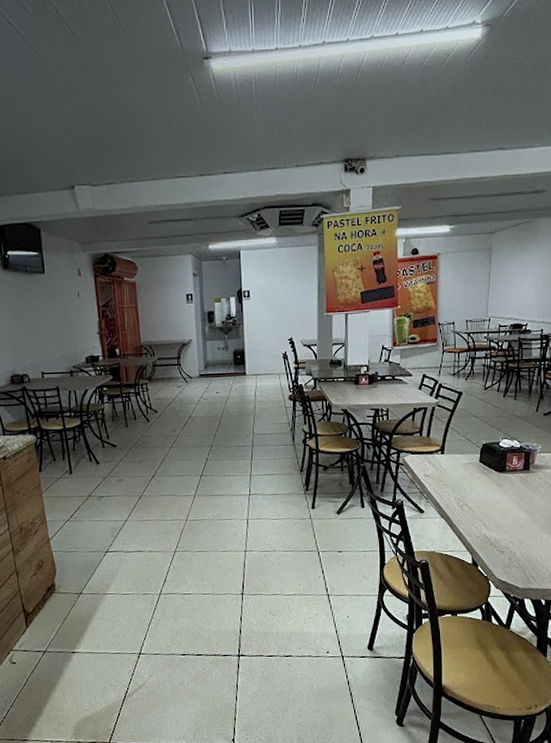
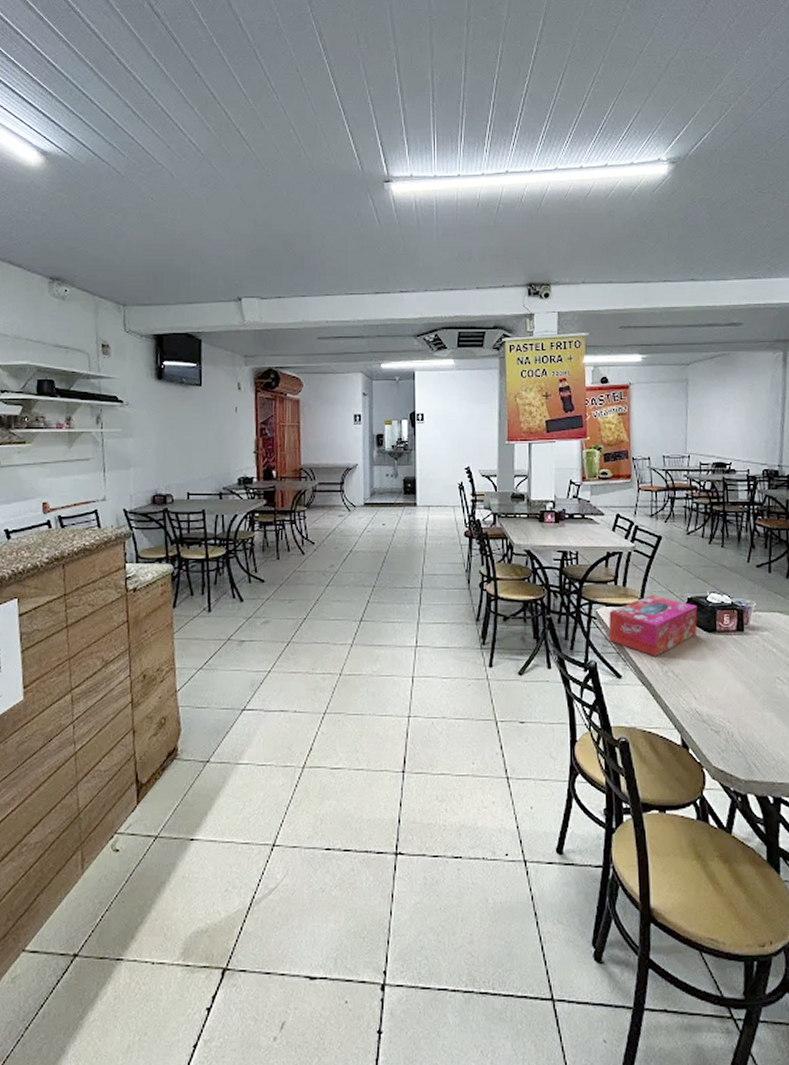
tissue box: none [413,443,491,494] -> present [608,595,698,656]

